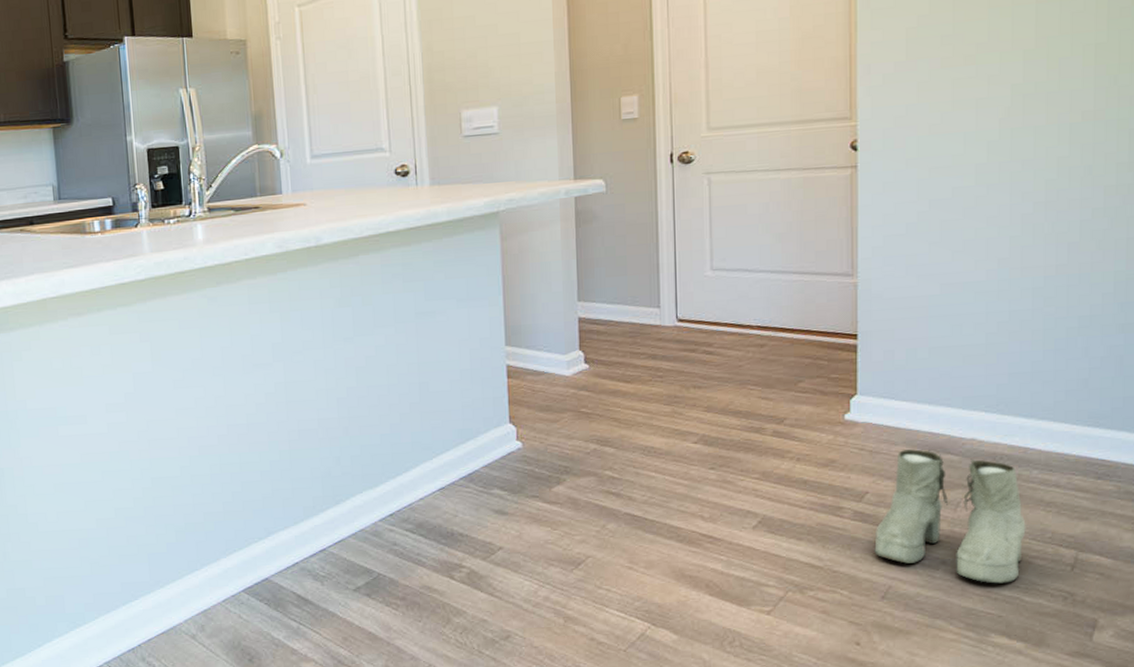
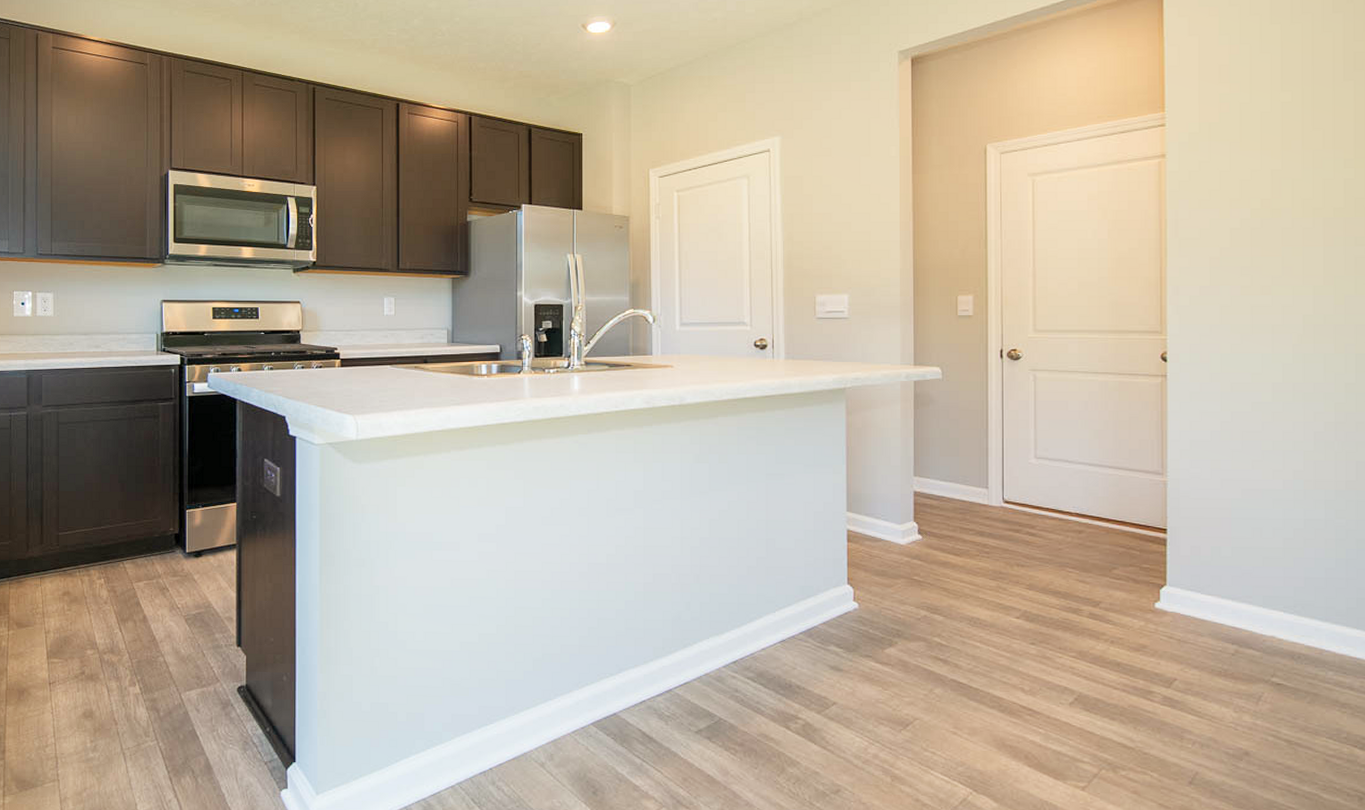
boots: present [874,449,1026,584] -> none [1182,641,1323,779]

